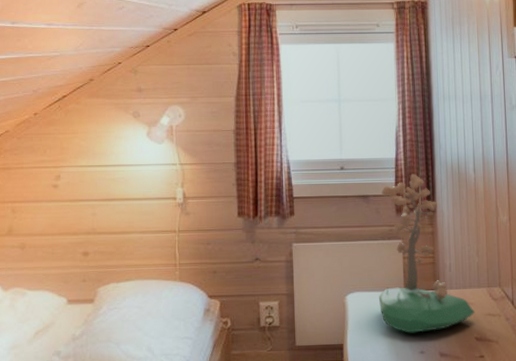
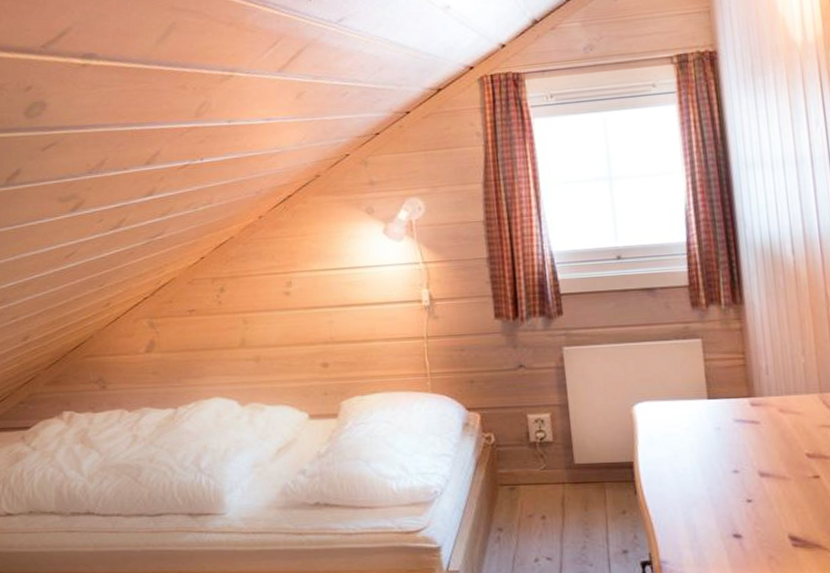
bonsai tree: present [379,174,475,333] -> none [671,259,804,449]

